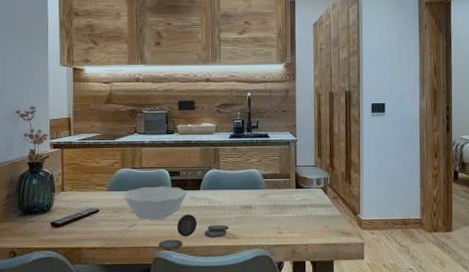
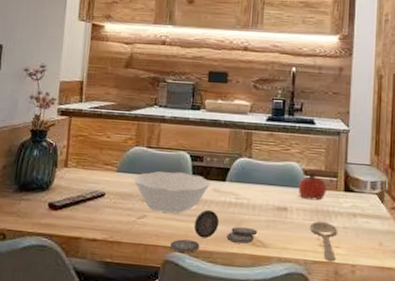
fruit: none [259,175,282,198] -> present [298,171,327,201]
wooden spoon: none [271,213,292,244] -> present [310,221,337,262]

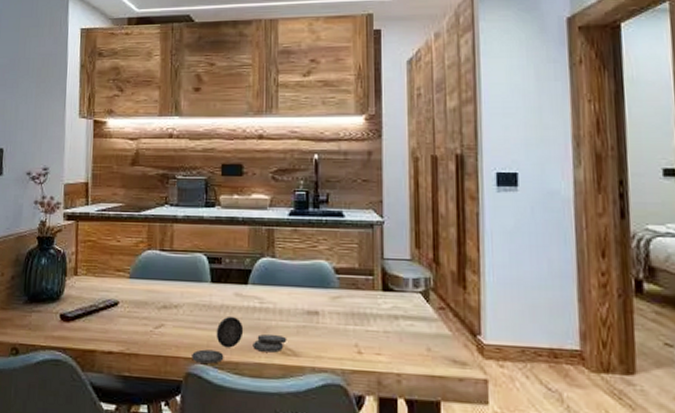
bowl: present [134,170,211,214] -> none [149,275,231,321]
fruit: present [298,171,327,201] -> none [329,269,362,302]
wooden spoon: present [310,221,337,262] -> none [346,325,377,371]

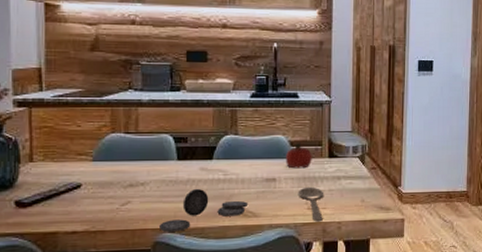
fruit: none [329,269,362,302] -> present [285,142,312,169]
wooden spoon: none [346,325,377,371] -> present [299,186,323,222]

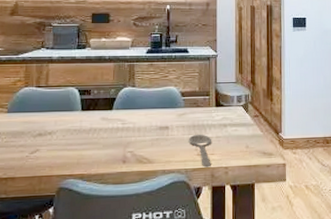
plate: present [160,188,249,232] -> none [64,136,144,178]
fruit: present [285,142,312,169] -> none [177,92,201,117]

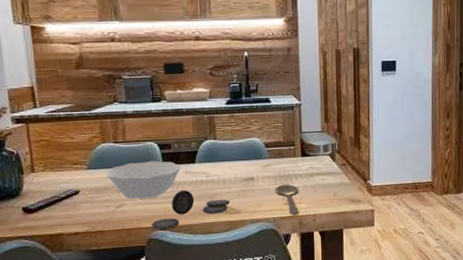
bowl: none [25,106,99,145] -> present [106,161,181,199]
plate: none [64,136,144,178] -> present [152,189,230,230]

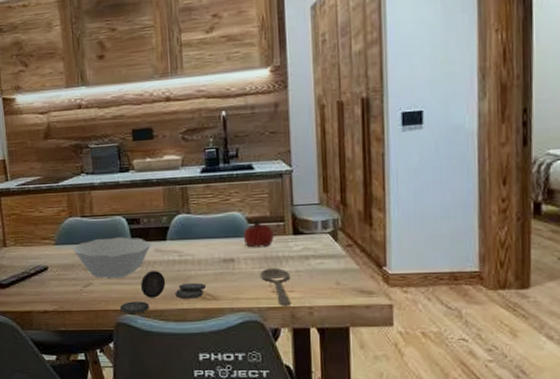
fruit: none [261,143,286,168] -> present [243,218,274,248]

